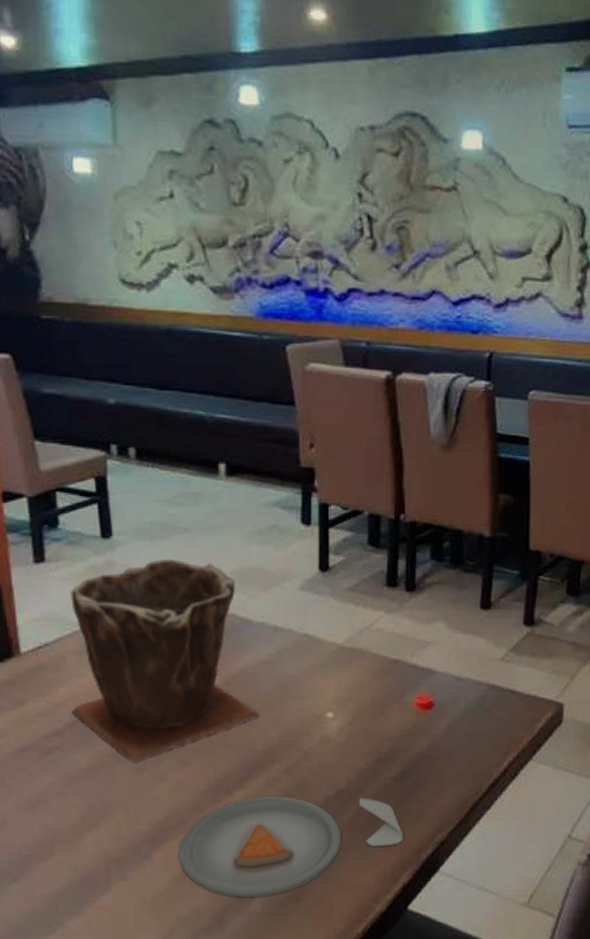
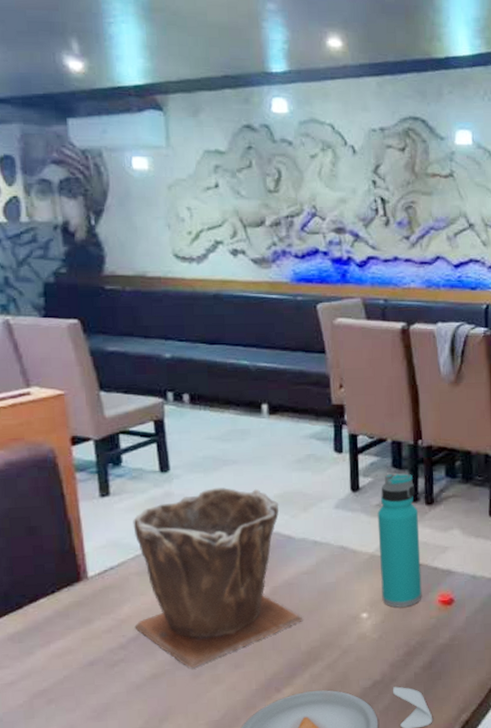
water bottle: none [349,552,397,708] -> present [377,473,422,608]

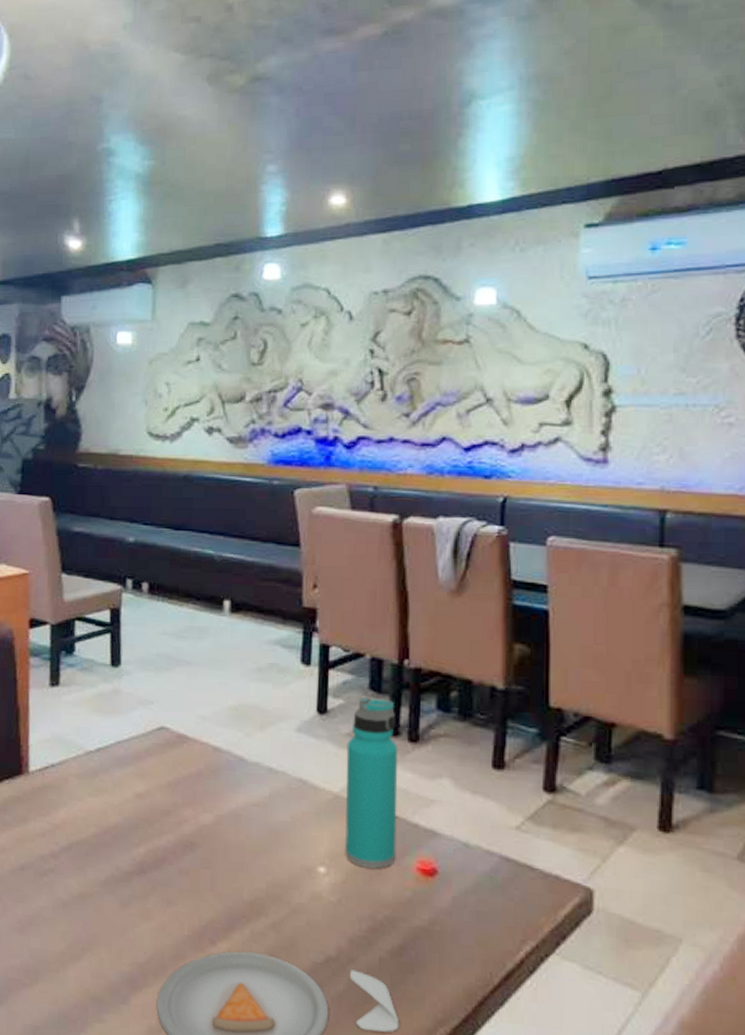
plant pot: present [133,488,303,668] -> none [68,690,249,895]

